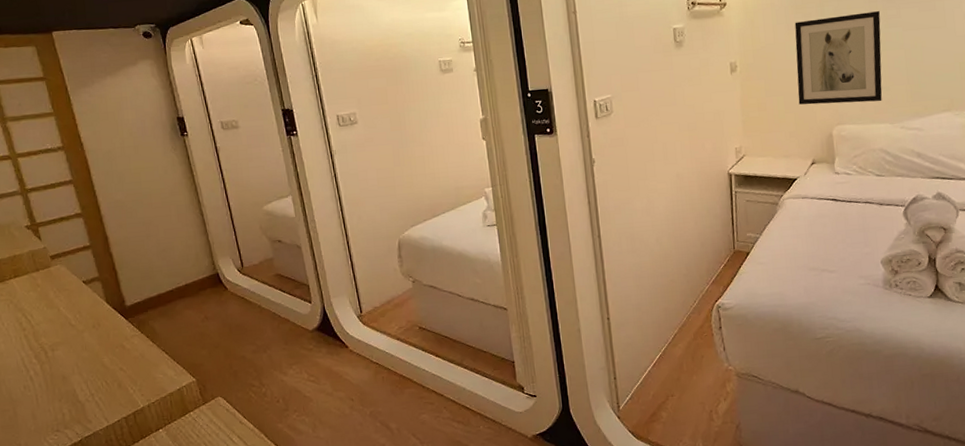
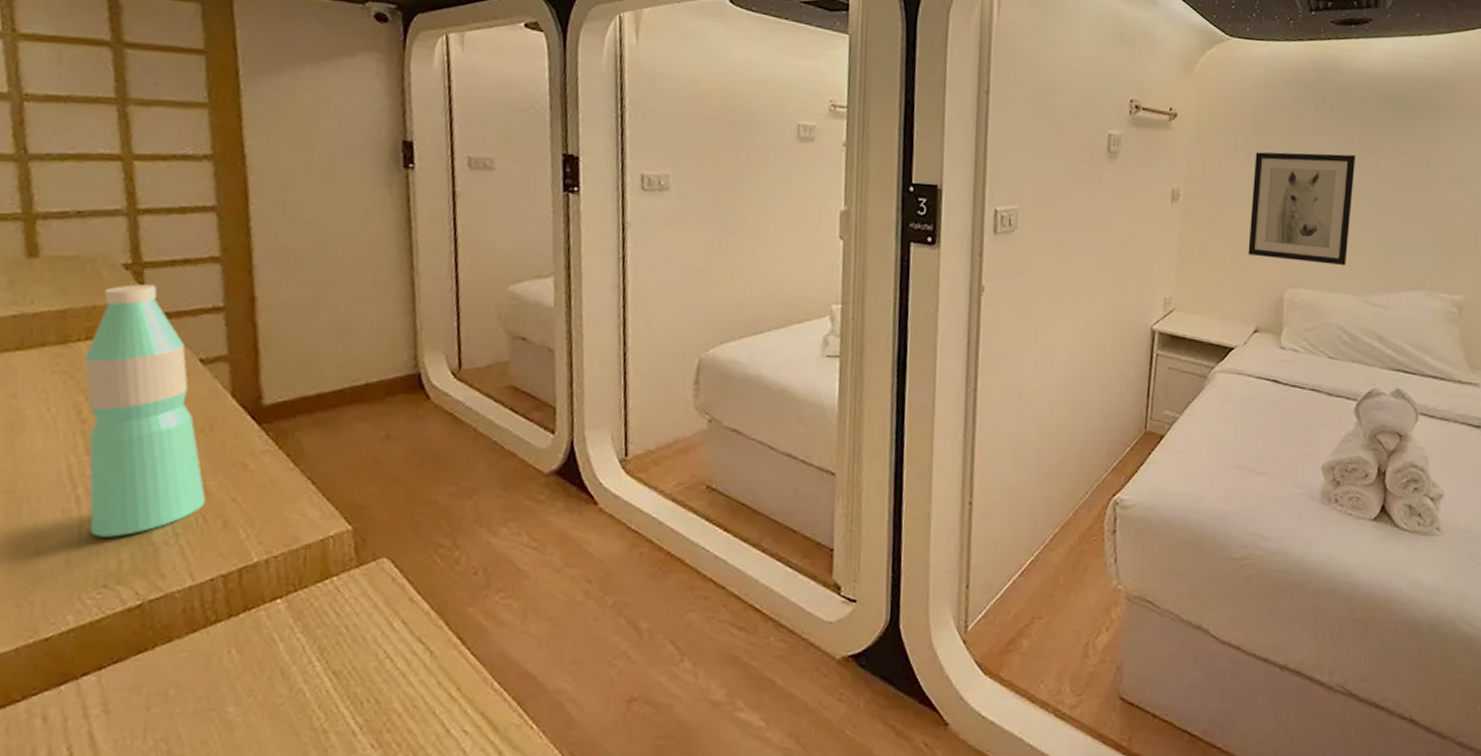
water bottle: none [16,237,105,401] -> present [84,284,206,537]

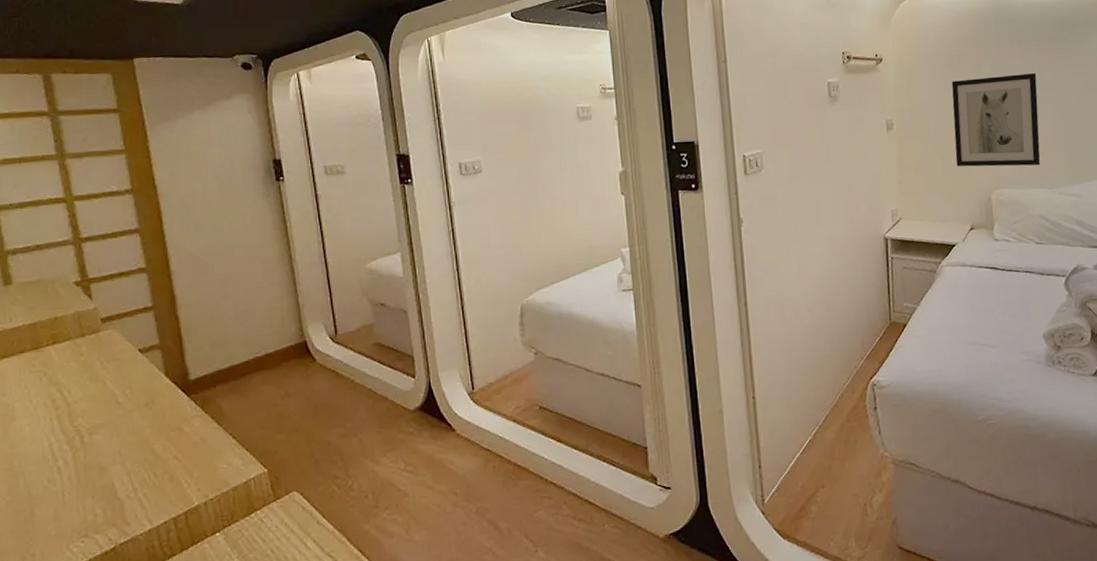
water bottle: present [84,284,206,537] -> none [53,296,155,498]

